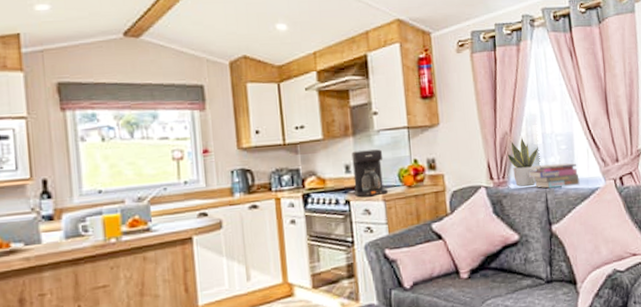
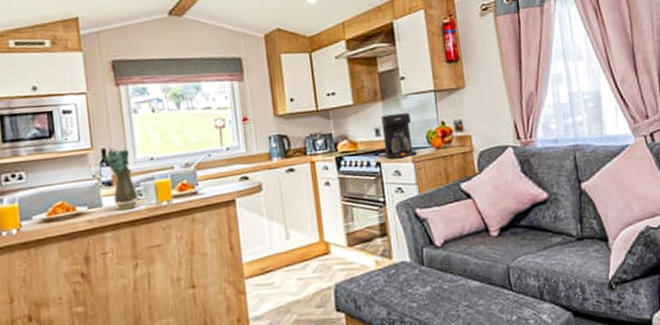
vase: none [44,177,84,249] -> present [103,147,139,211]
potted plant: present [507,137,539,187] -> none [533,96,566,146]
books: present [529,162,580,189] -> none [556,120,609,147]

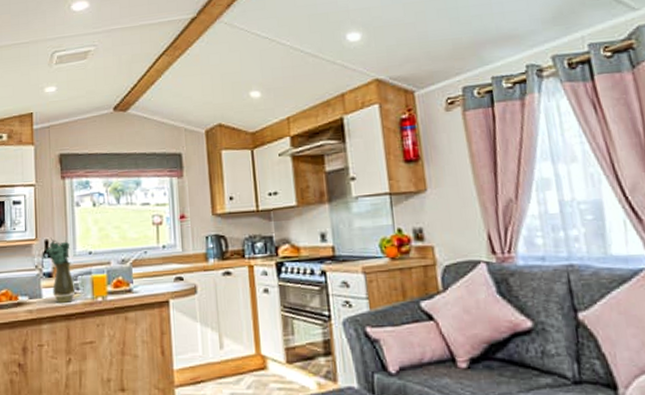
coffee maker: present [381,113,417,160] -> none [327,217,368,269]

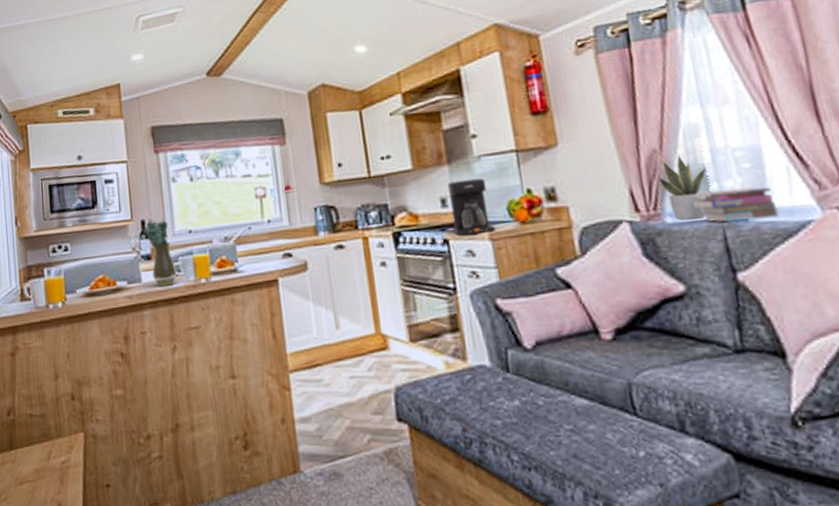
coffee maker: none [327,217,368,269] -> present [448,178,495,236]
potted plant: none [513,205,556,264] -> present [658,155,707,221]
books: none [543,236,616,267] -> present [694,186,779,223]

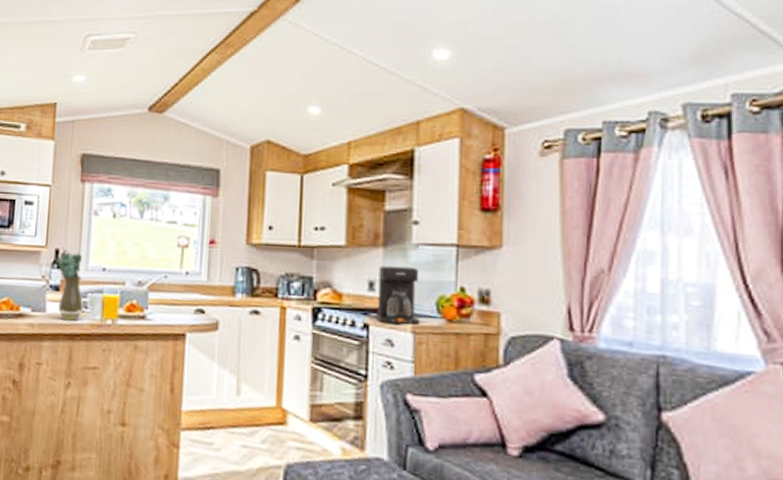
potted plant: present [658,155,707,221] -> none [600,280,654,351]
books: present [694,186,779,223] -> none [633,322,719,363]

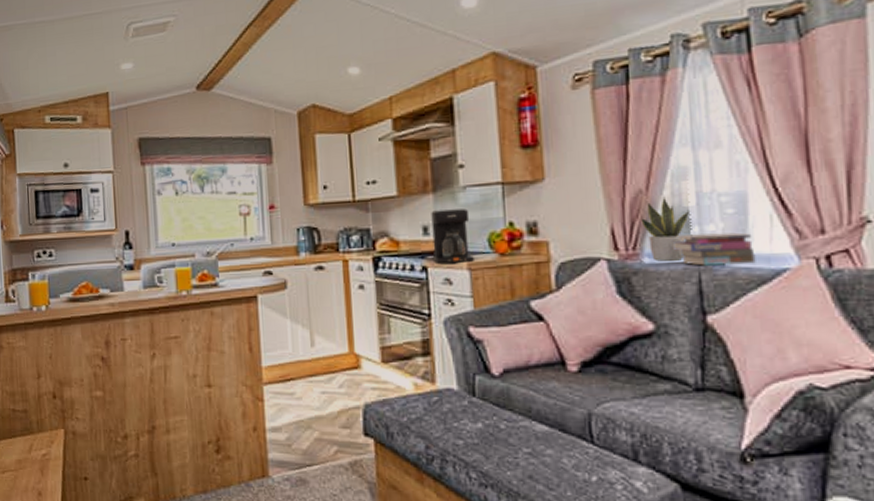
vase: present [55,248,84,322] -> none [126,229,159,298]
potted plant: none [600,280,654,351] -> present [640,196,691,263]
books: none [633,322,719,363] -> present [673,232,756,266]

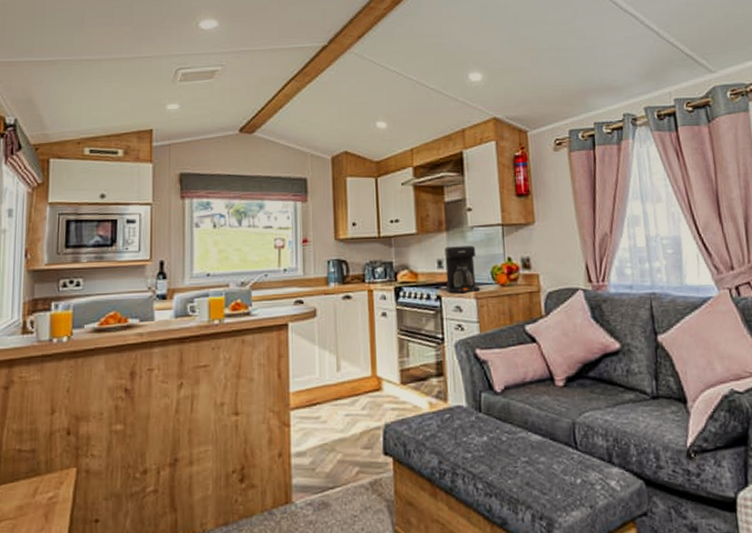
potted plant: present [640,196,691,263] -> none [607,239,643,292]
books: present [673,232,756,266] -> none [631,268,690,295]

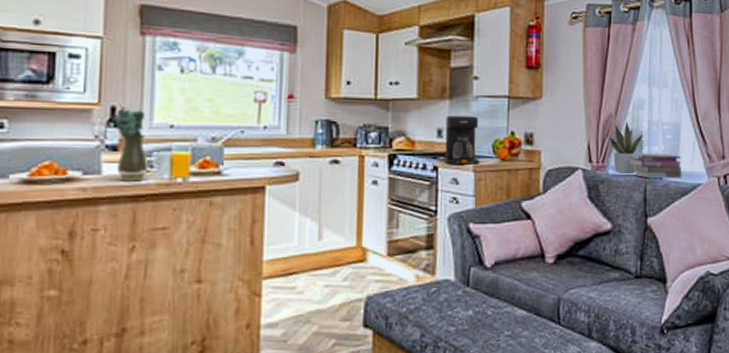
vase: none [160,259,191,327] -> present [111,105,149,183]
potted plant: none [607,239,643,292] -> present [609,121,644,175]
books: none [631,268,690,295] -> present [630,153,682,179]

